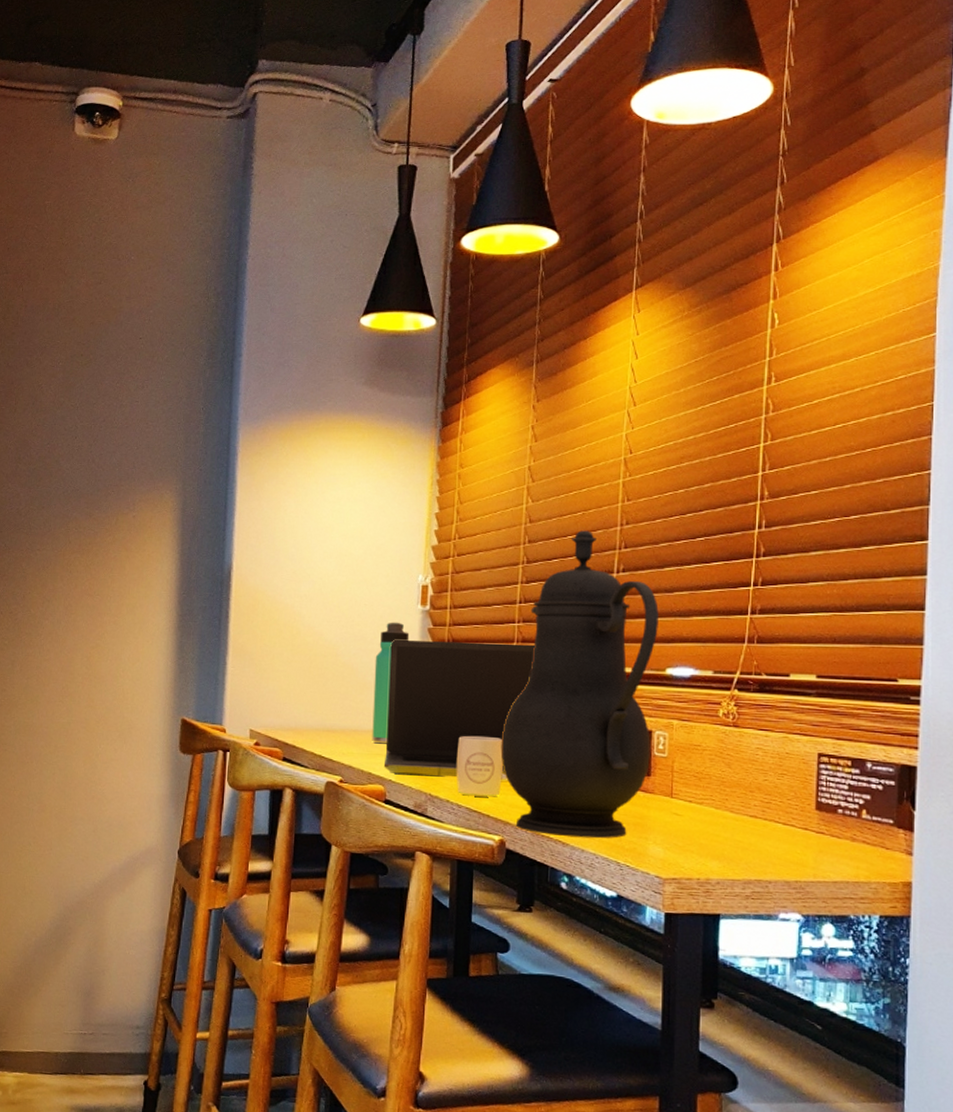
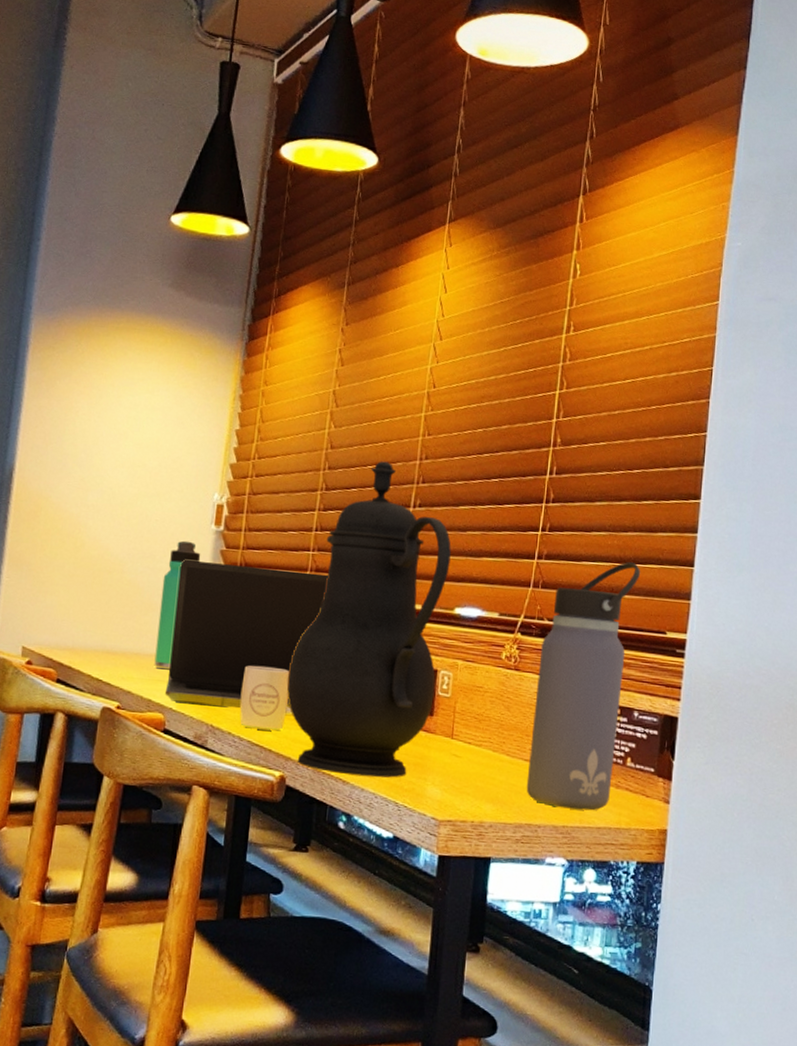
water bottle: none [753,609,865,865] -> present [526,561,641,811]

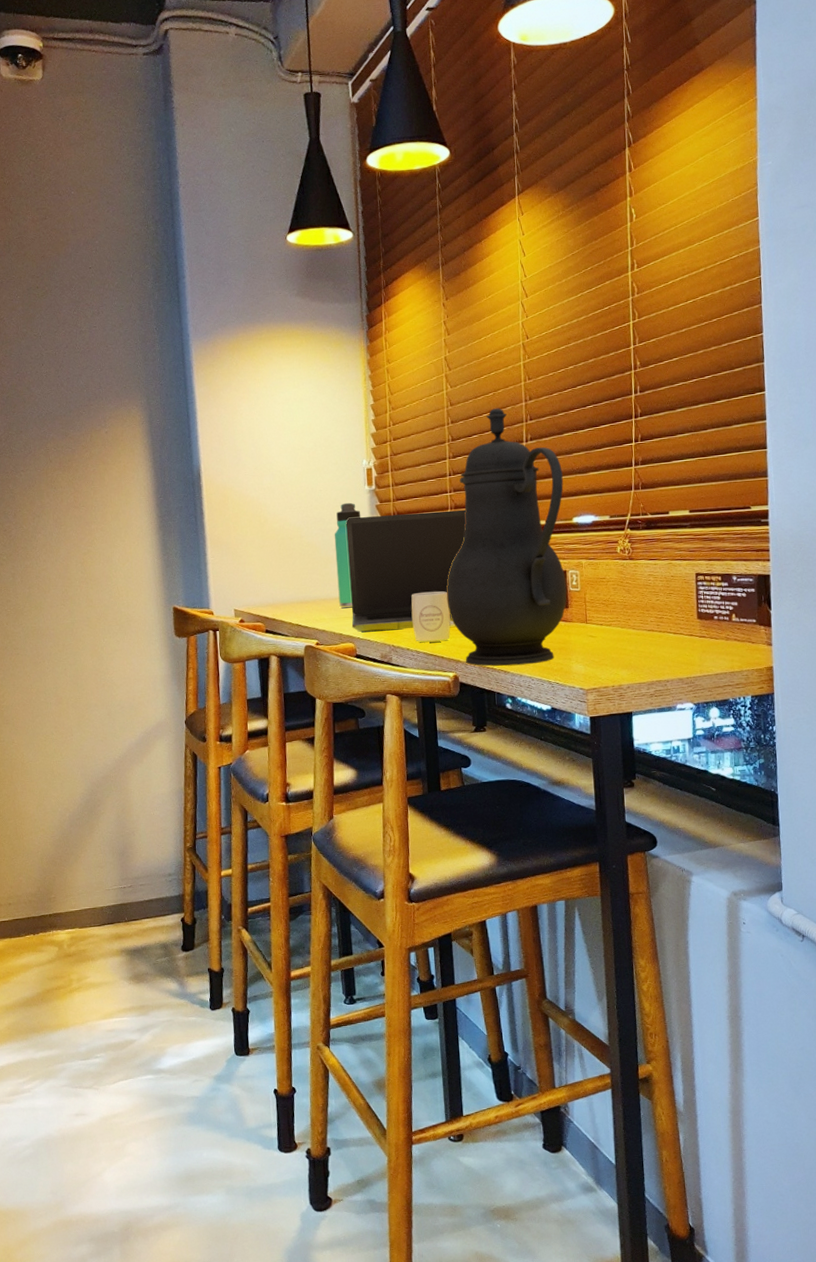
water bottle: present [526,561,641,811] -> none [648,453,723,664]

